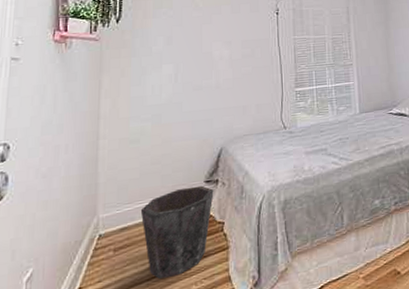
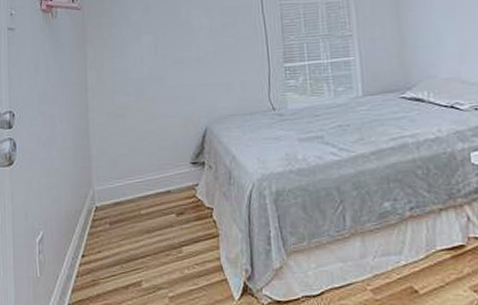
waste bin: present [140,185,214,279] -> none [131,167,201,258]

